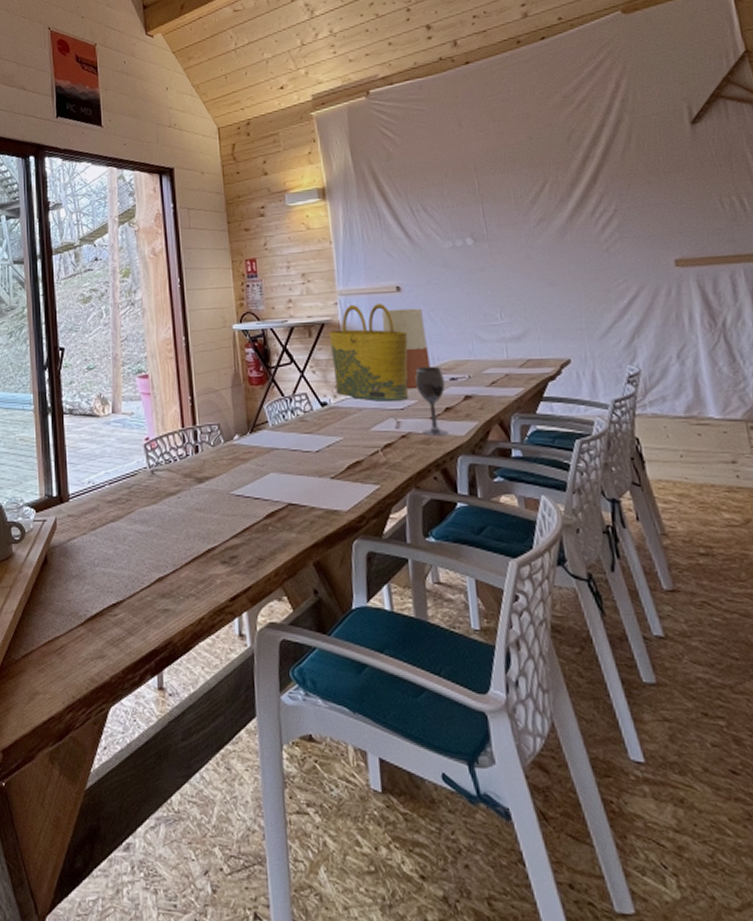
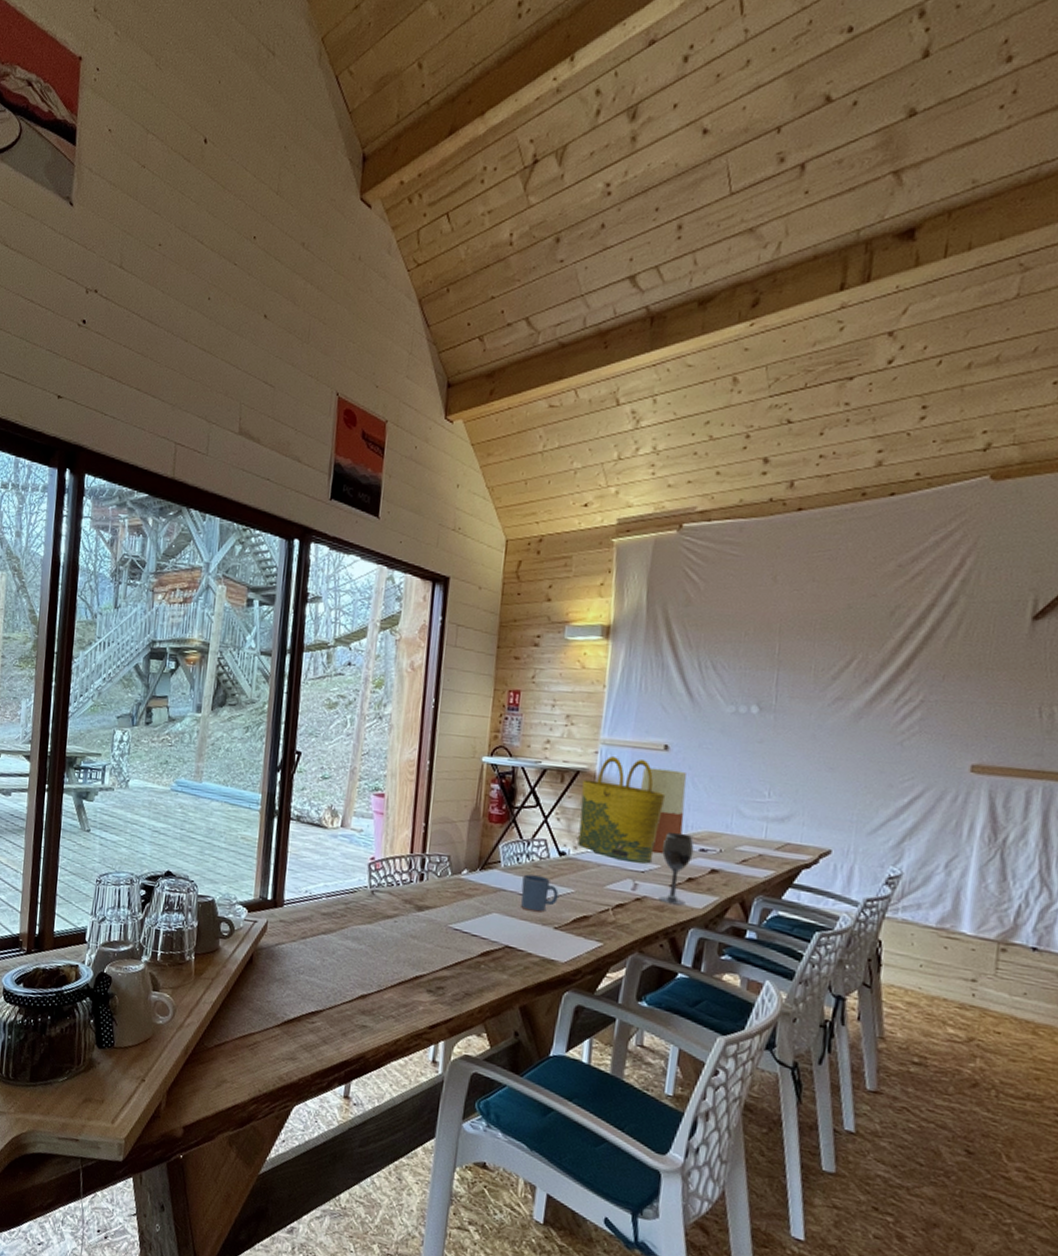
mug: none [292,429,329,466] -> present [520,874,559,913]

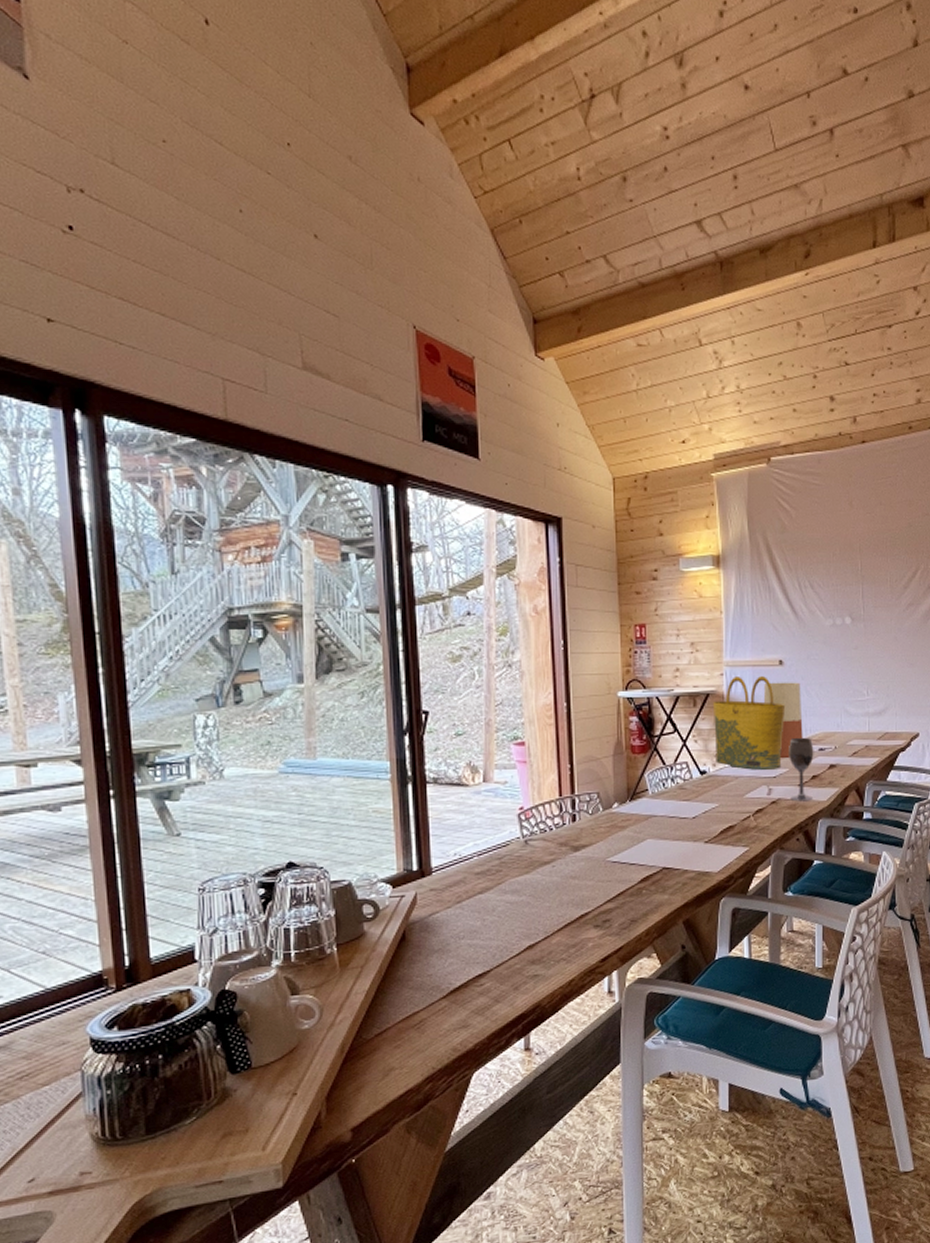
mug: present [520,874,559,913] -> none [671,797,705,832]

